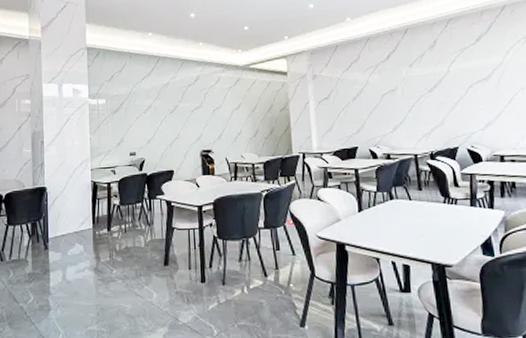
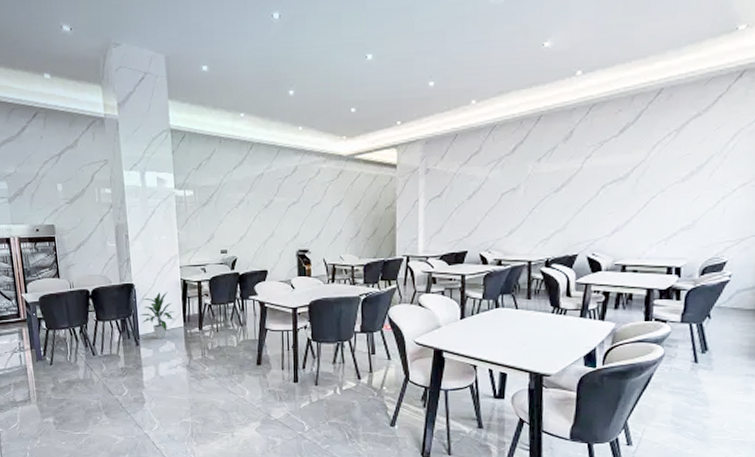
indoor plant: none [50,194,85,242] -> present [140,292,175,339]

